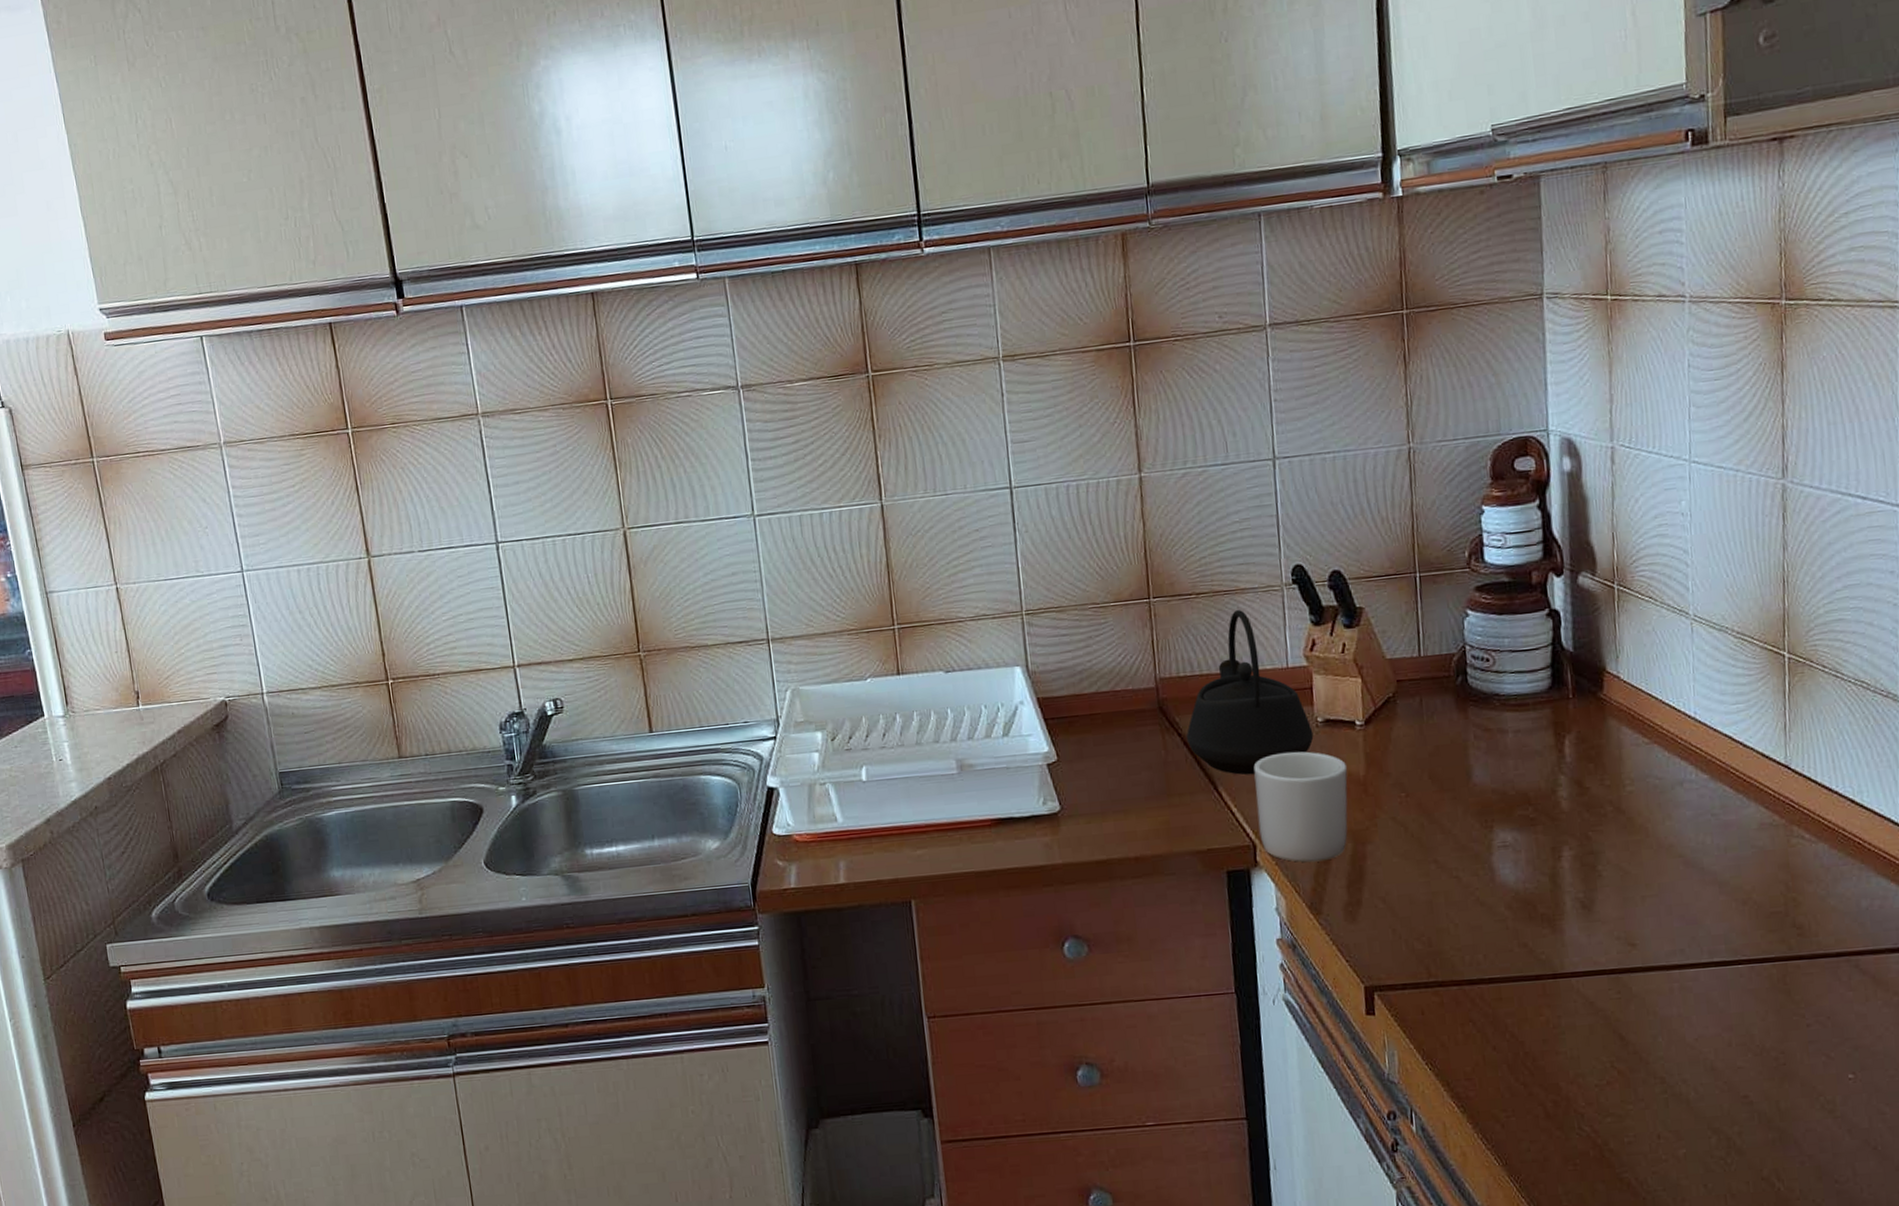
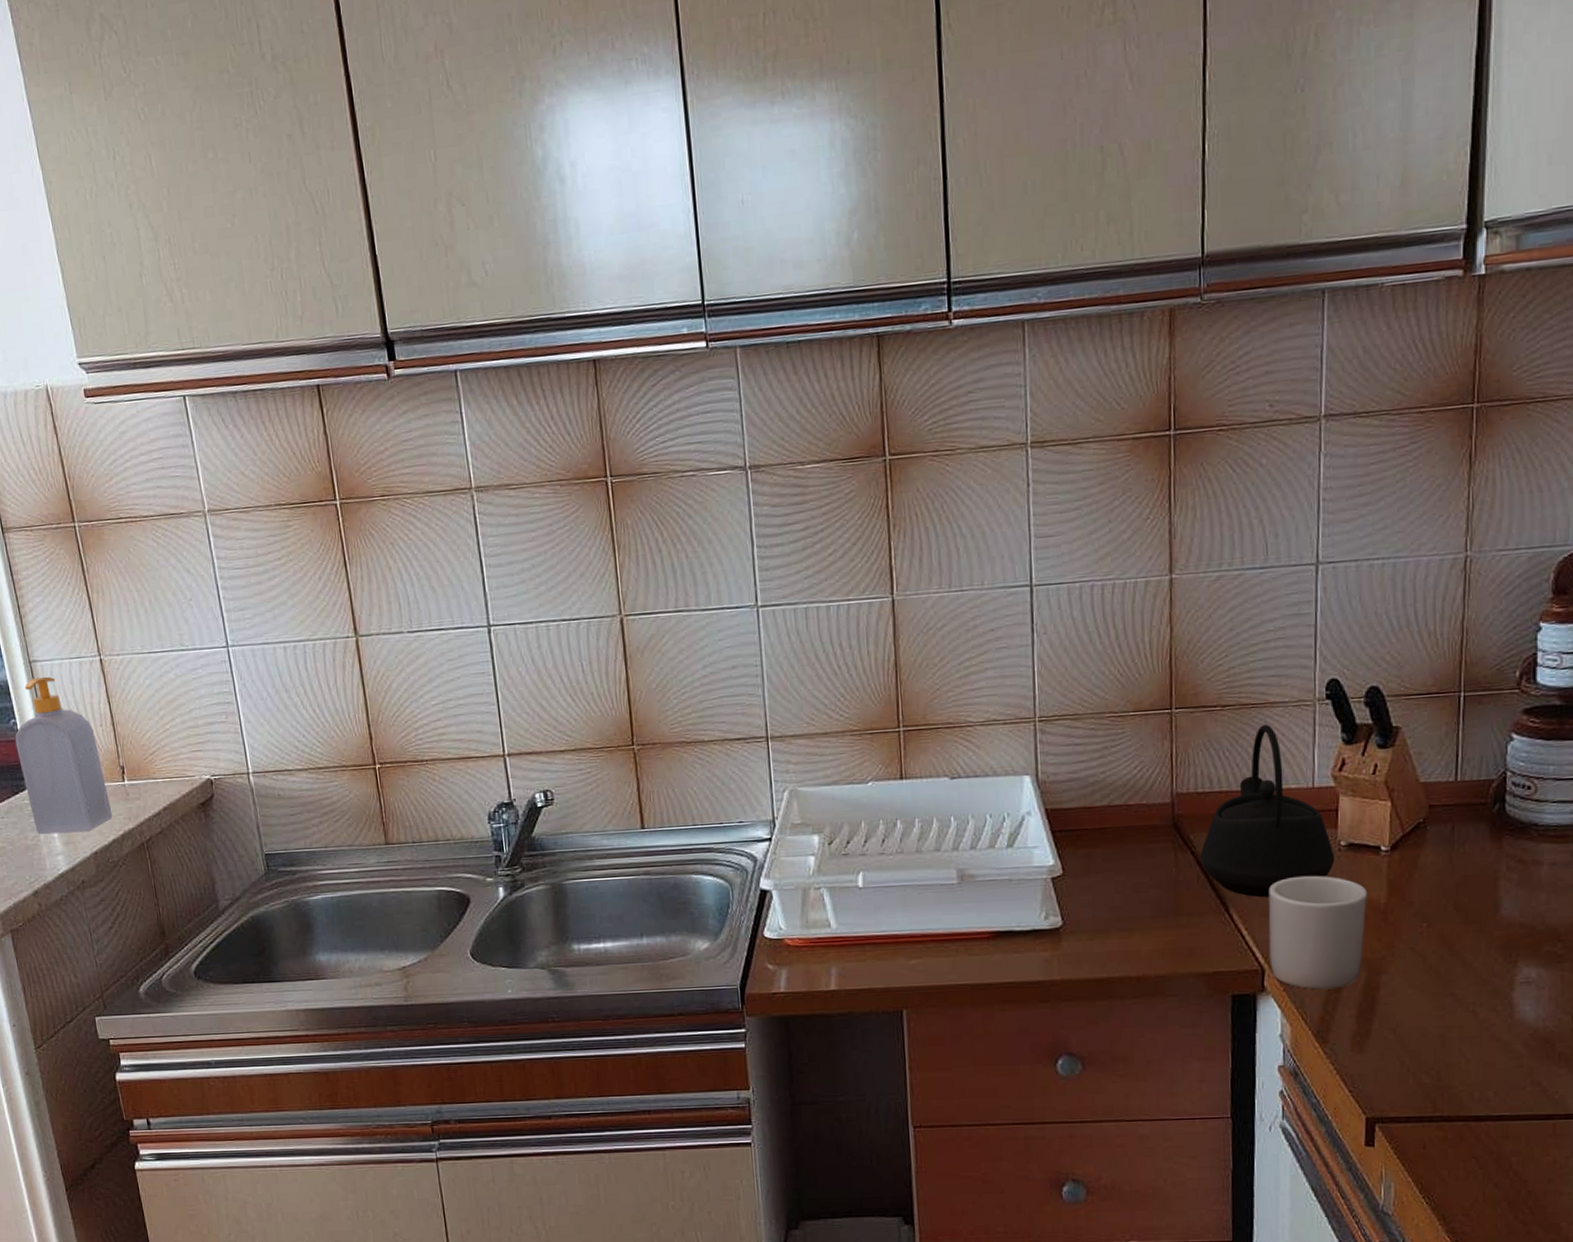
soap bottle: none [30,606,127,763] -> present [15,676,113,835]

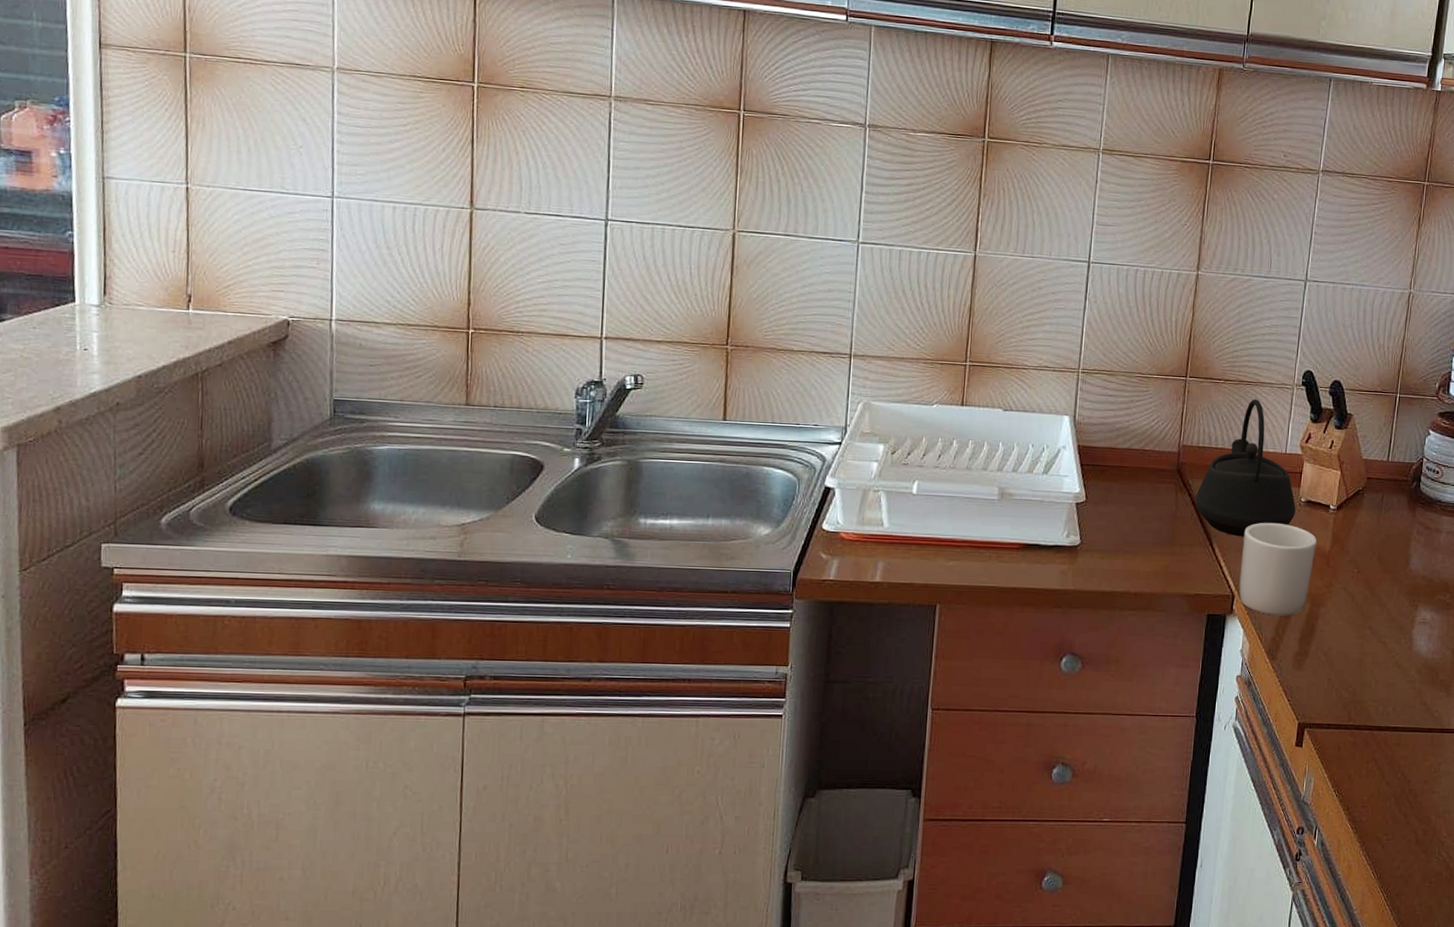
soap bottle: present [15,676,113,835] -> none [67,193,168,355]

